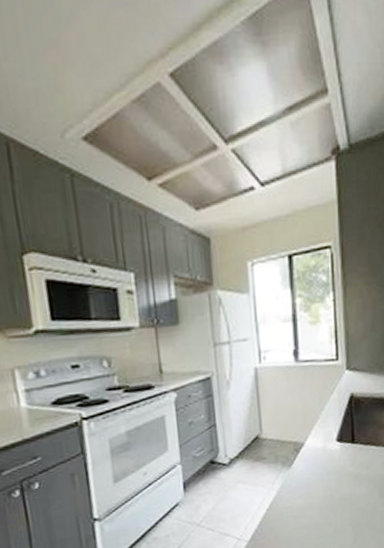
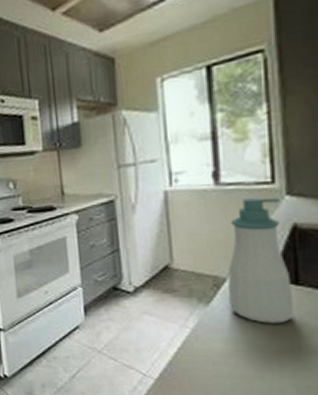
soap bottle: none [305,372,351,478] -> present [228,198,294,324]

